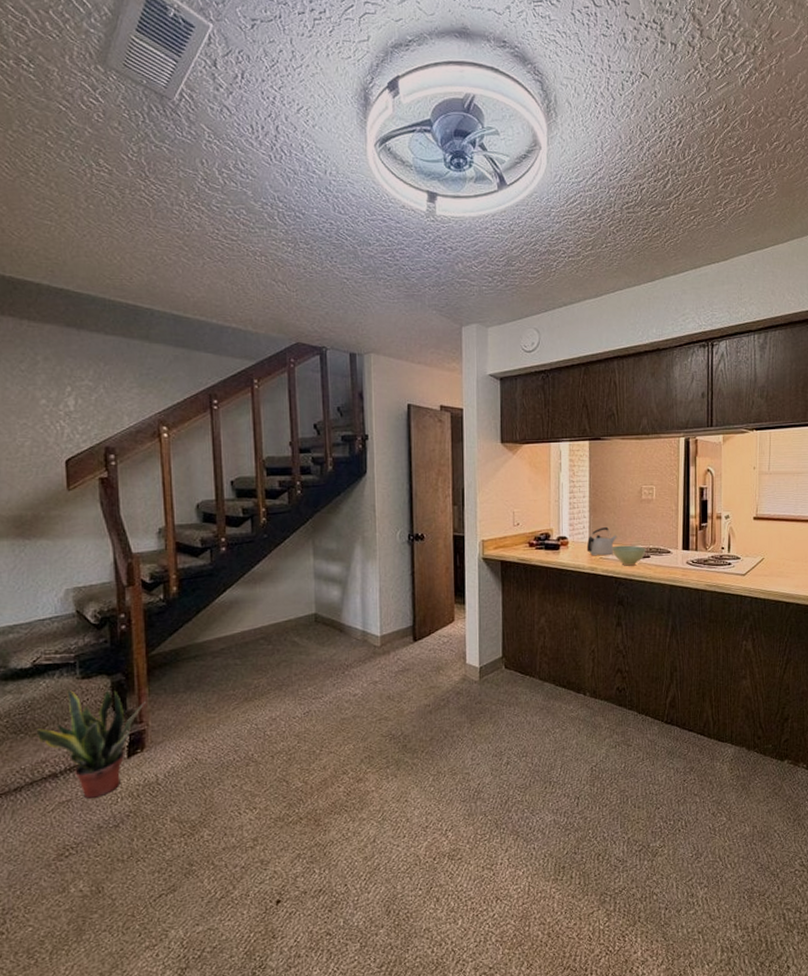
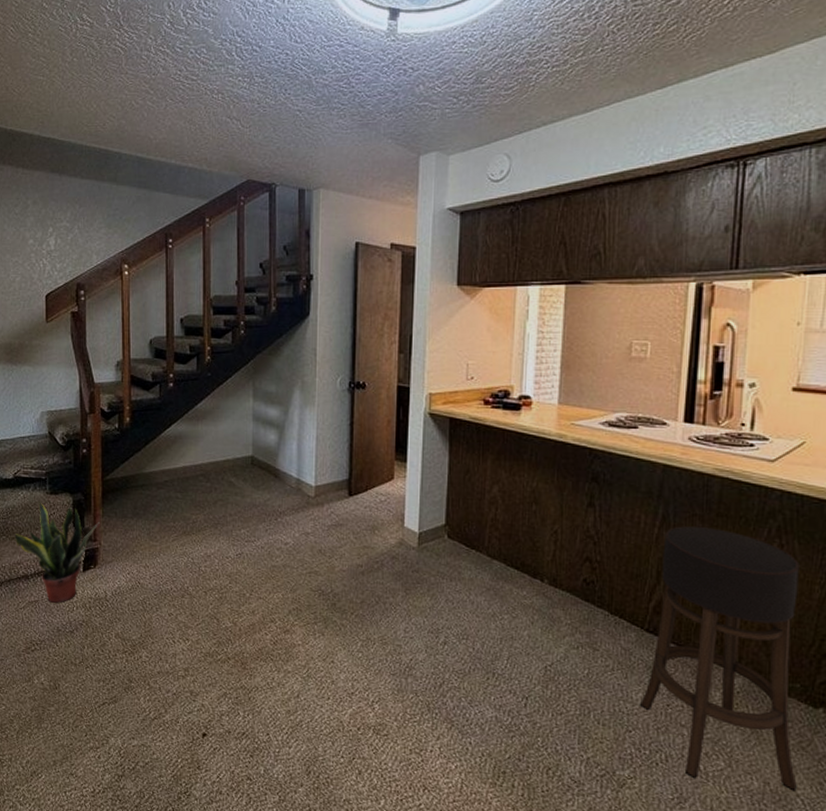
kettle: present [586,527,617,556] -> none [554,388,595,422]
bowl: present [612,545,647,566] -> none [587,411,634,437]
bar stool: none [665,632,774,836] -> present [640,526,799,792]

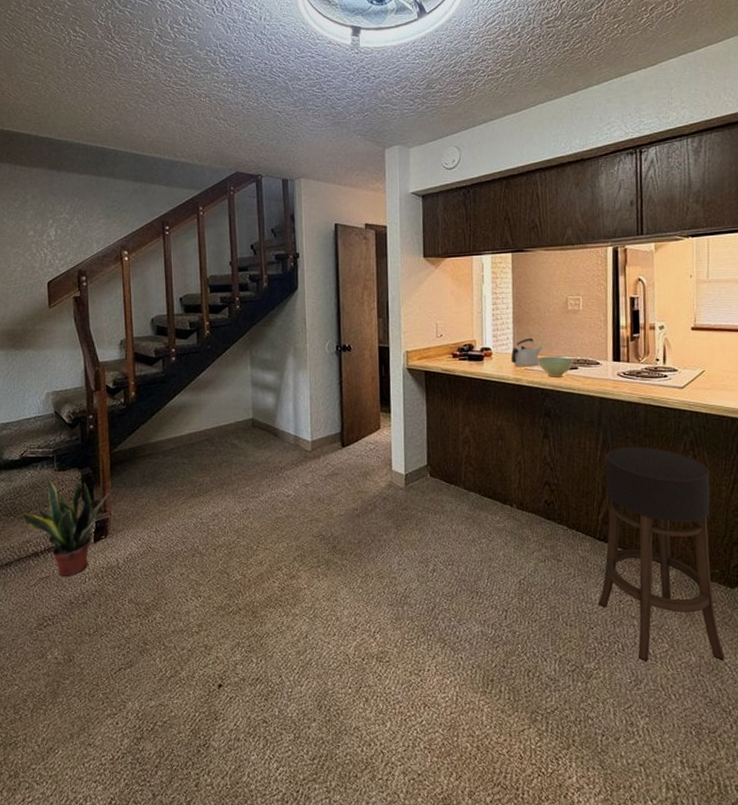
kettle: none [554,388,595,422] -> present [511,338,543,367]
bowl: none [587,411,634,437] -> present [537,356,574,377]

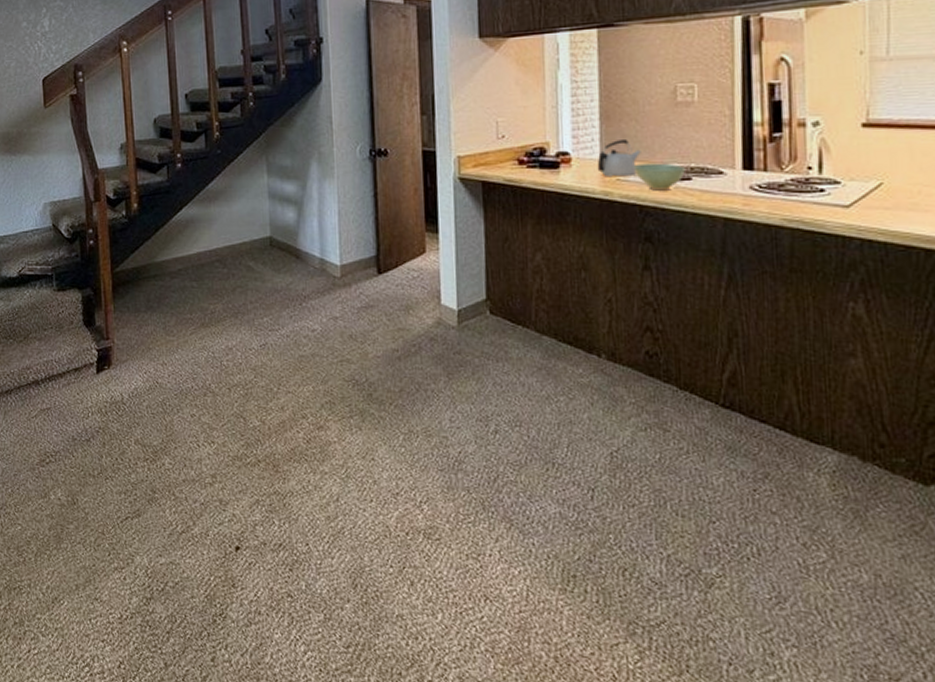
potted plant: present [23,479,109,578] -> none [22,300,112,411]
bar stool: present [598,447,725,662] -> none [723,286,914,584]

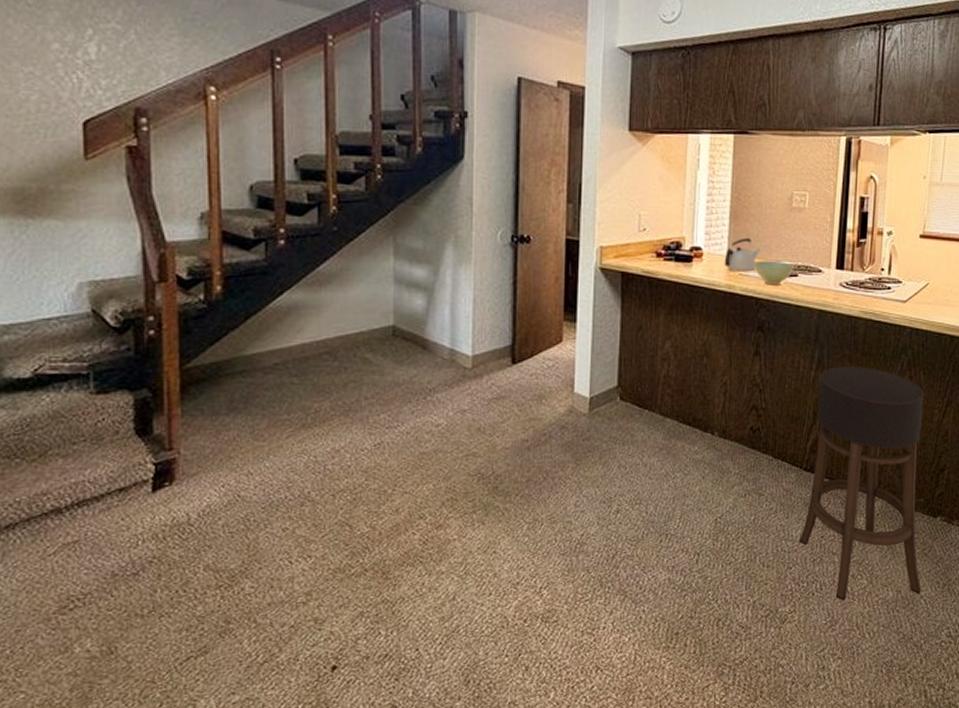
bar stool: none [723,286,914,584] -> present [799,366,924,601]

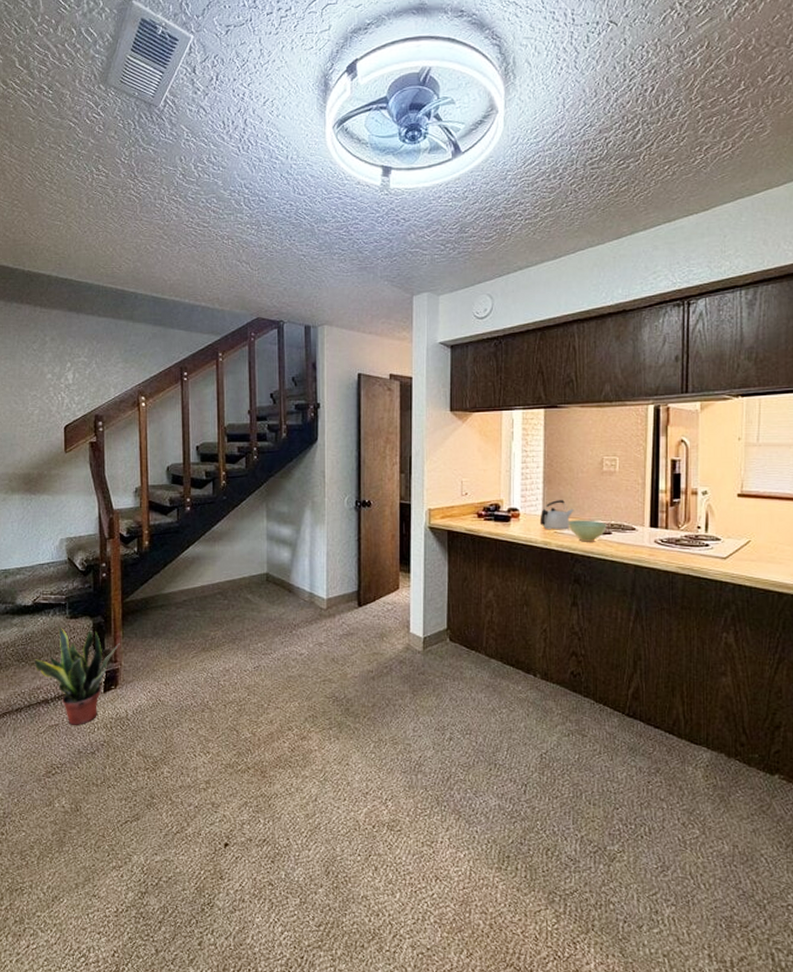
potted plant: none [36,406,177,541] -> present [34,626,120,726]
bar stool: present [799,366,924,601] -> none [625,619,761,852]

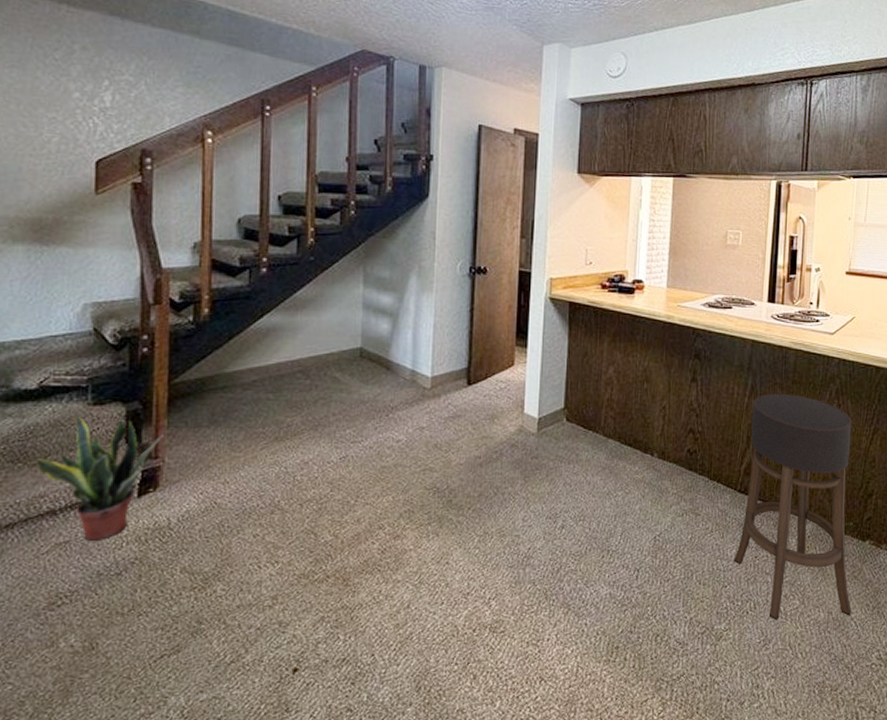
kettle: present [539,500,574,530] -> none [663,272,698,304]
bowl: present [567,520,608,542] -> none [691,293,729,316]
bar stool: none [625,619,761,852] -> present [734,394,852,621]

